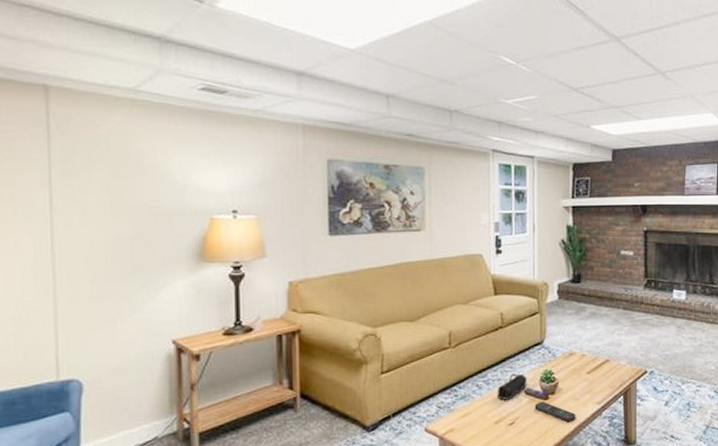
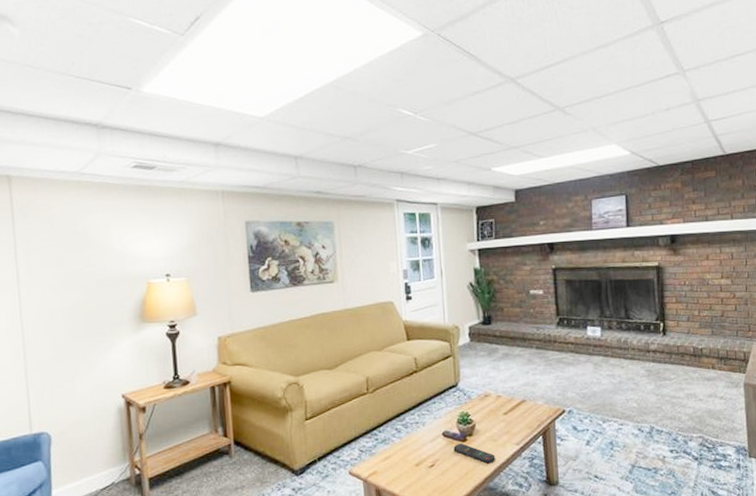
pencil case: present [497,373,527,400] -> none [415,416,445,443]

